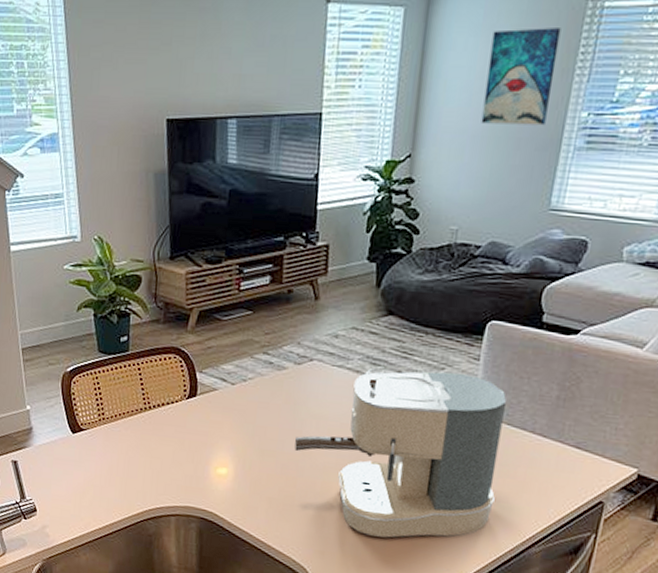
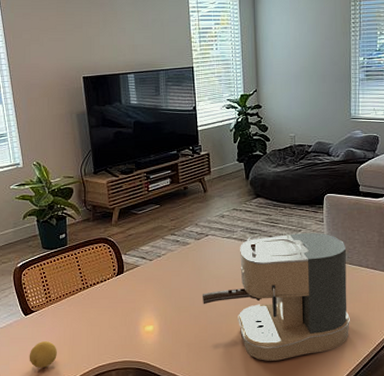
lemon: none [74,466,108,500] -> present [29,340,57,368]
wall art: present [481,28,561,126] -> none [297,9,339,68]

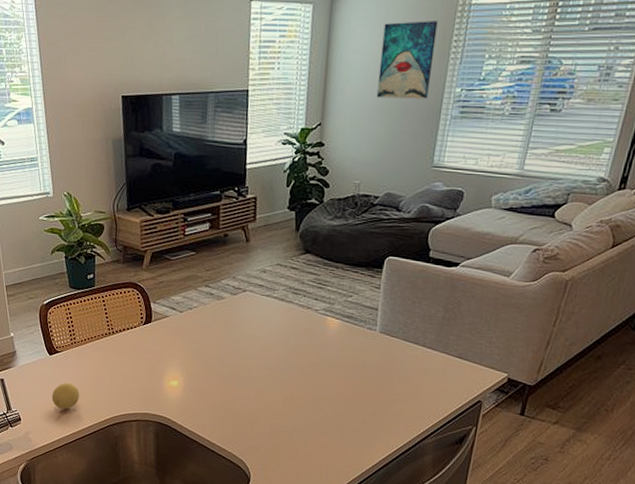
coffee maker: present [203,232,350,361] -> none [233,295,403,435]
wall art: none [297,9,339,68] -> present [376,21,438,99]

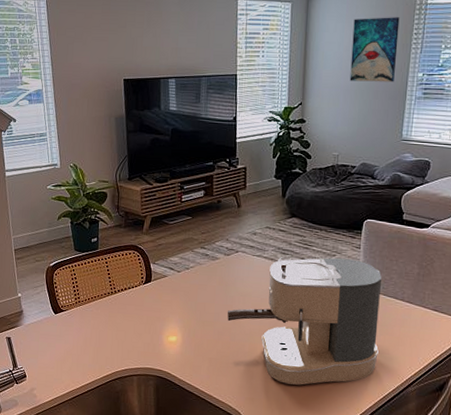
lemon: present [51,382,79,410] -> none [56,339,83,366]
coffee maker: none [233,295,403,435] -> present [227,255,382,385]

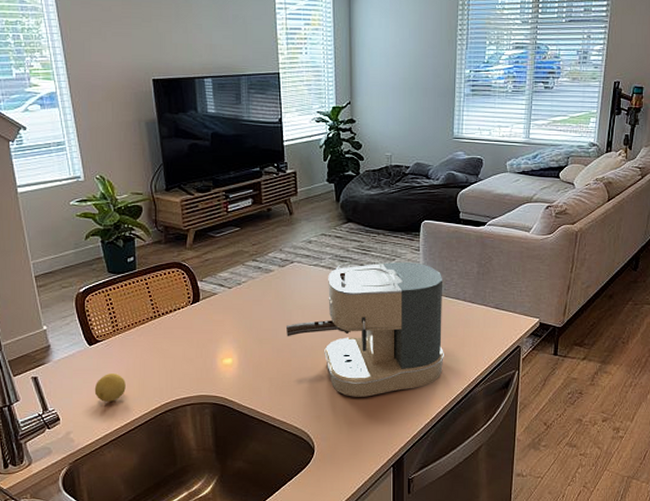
lemon: none [56,339,83,366] -> present [94,372,126,402]
wall art: present [349,17,400,82] -> none [398,12,444,79]

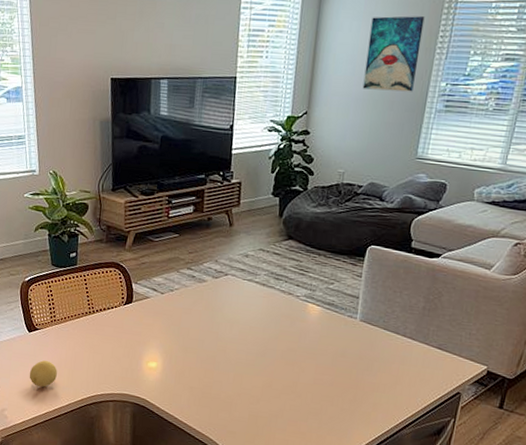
coffee maker: present [287,260,444,397] -> none [212,281,384,421]
wall art: none [398,12,444,79] -> present [362,16,425,92]

